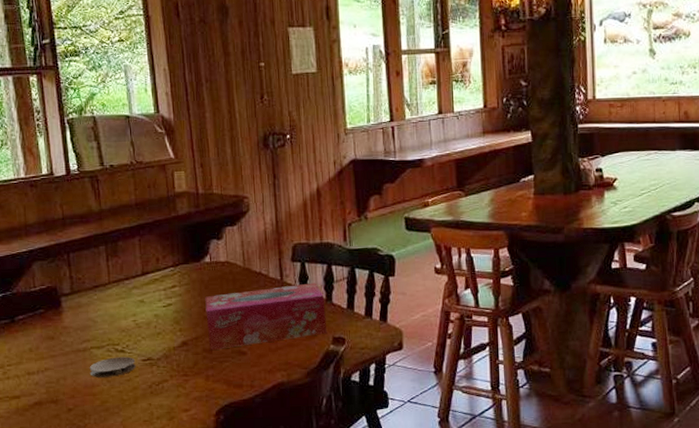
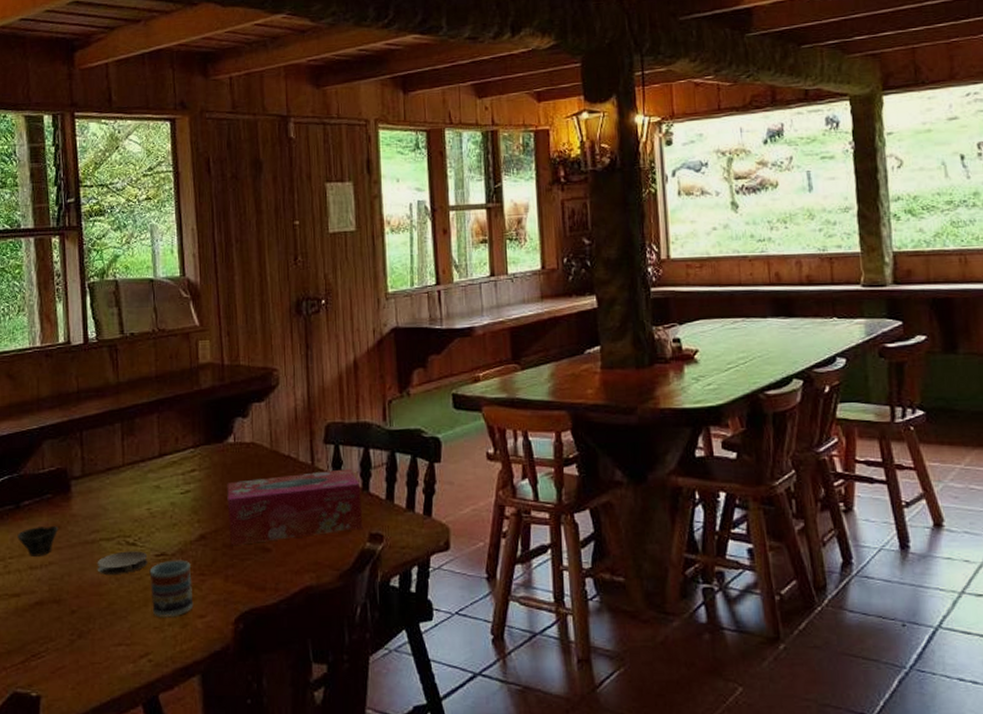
cup: none [14,336,52,364] -> present [17,525,59,557]
cup: none [137,363,179,412] -> present [149,560,194,618]

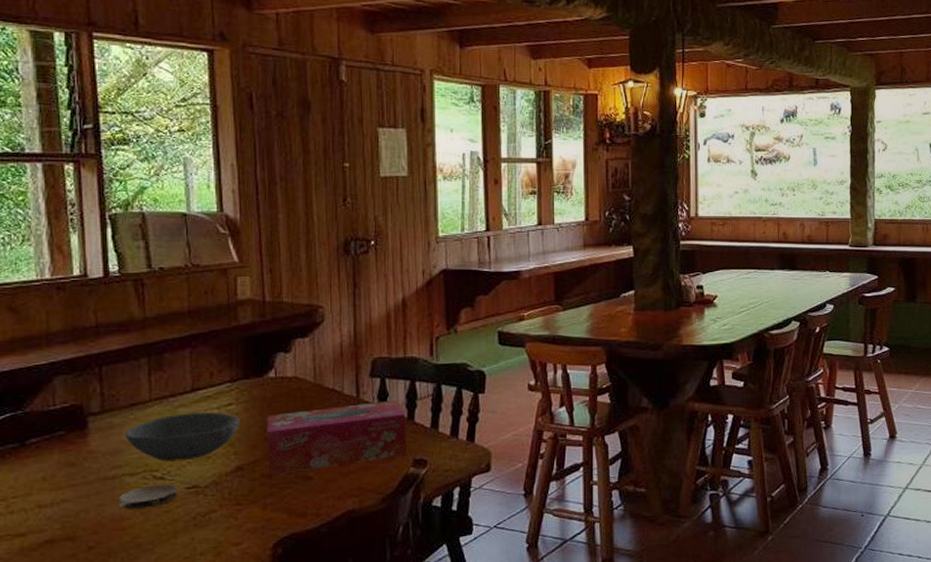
cup: present [17,525,59,557] -> none [22,462,73,495]
bowl: none [102,478,203,528] -> present [124,412,240,462]
cup: present [149,560,194,618] -> none [179,491,229,548]

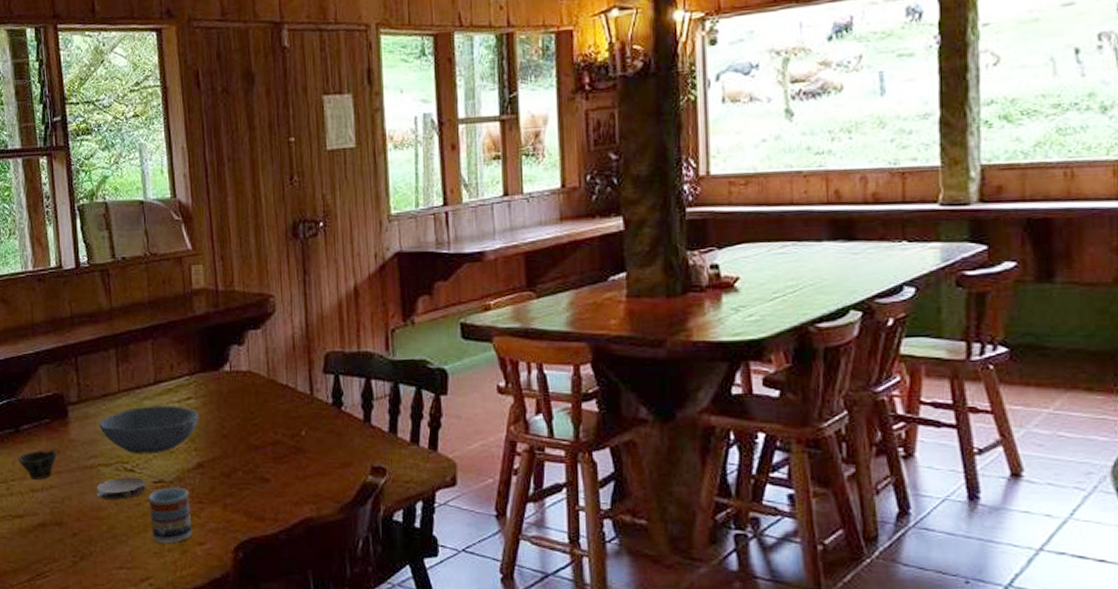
cup: none [22,462,73,495] -> present [18,450,58,480]
cup: none [179,491,229,548] -> present [148,487,193,544]
tissue box: present [267,400,408,476] -> none [224,400,365,476]

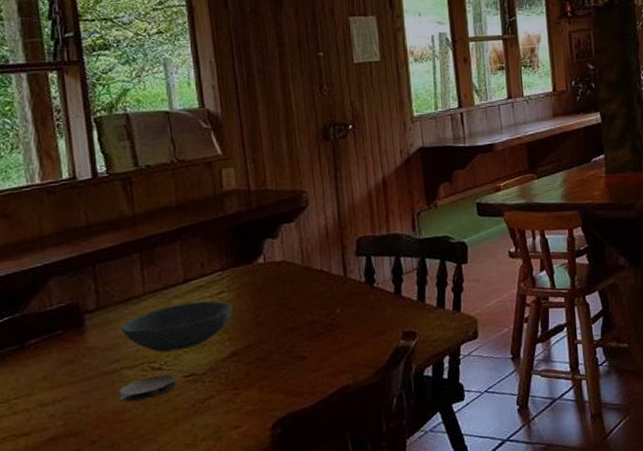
cup: present [18,450,58,480] -> none [23,360,73,394]
cup: present [148,487,193,544] -> none [178,377,228,435]

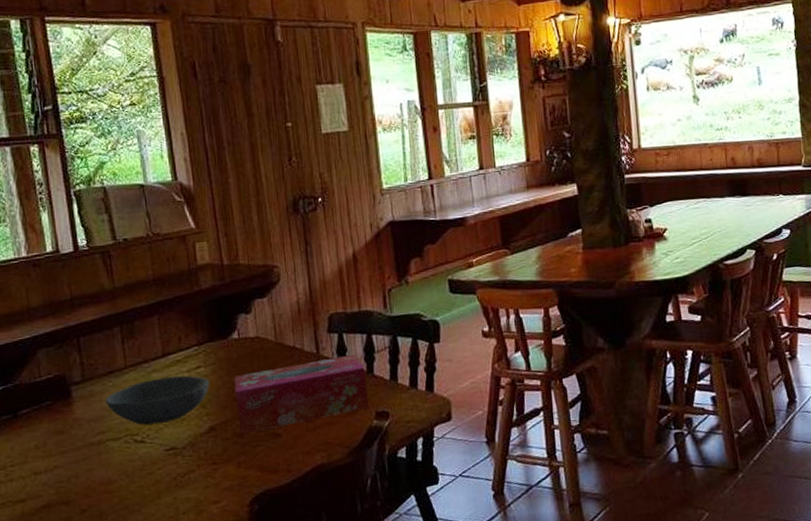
coaster: present [118,374,176,402] -> none [105,447,158,473]
tissue box: none [258,276,397,359] -> present [234,354,370,435]

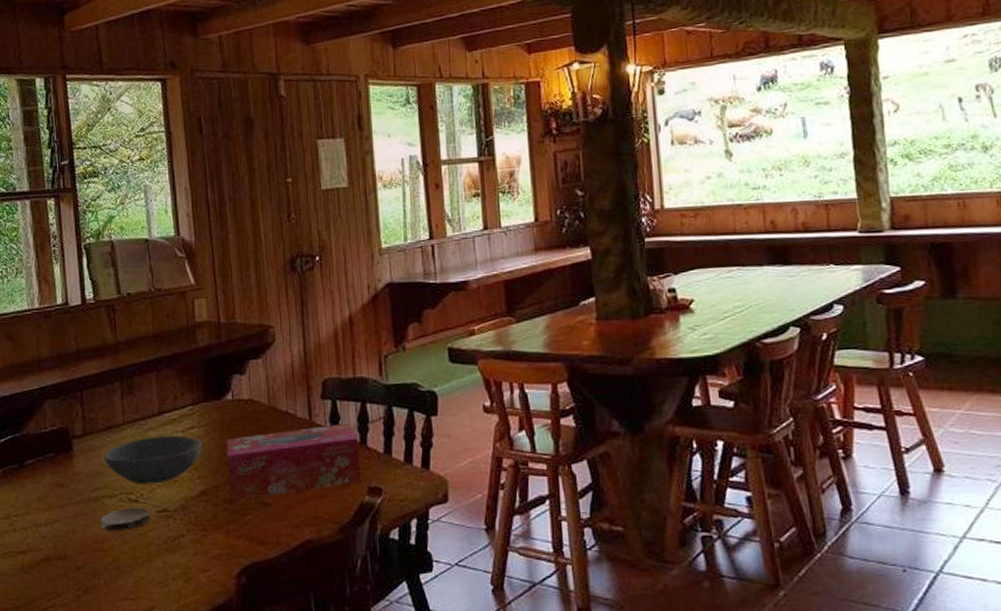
coaster: none [105,447,158,473] -> present [100,507,150,531]

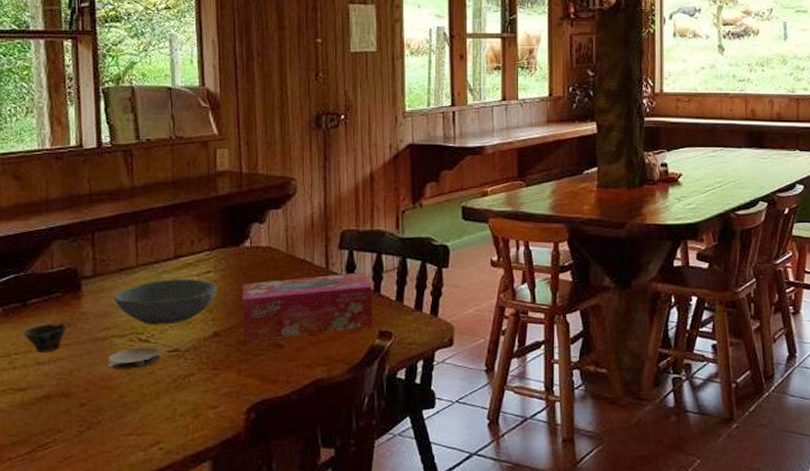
cup: none [22,483,62,514] -> present [24,323,68,353]

